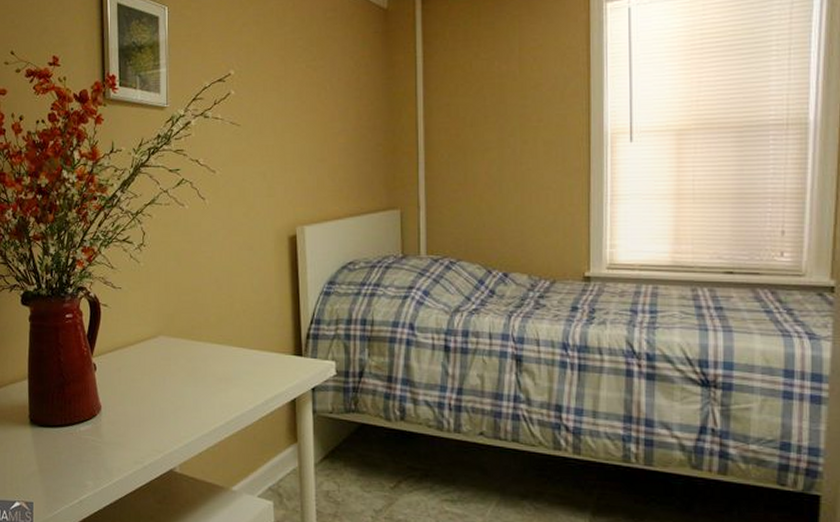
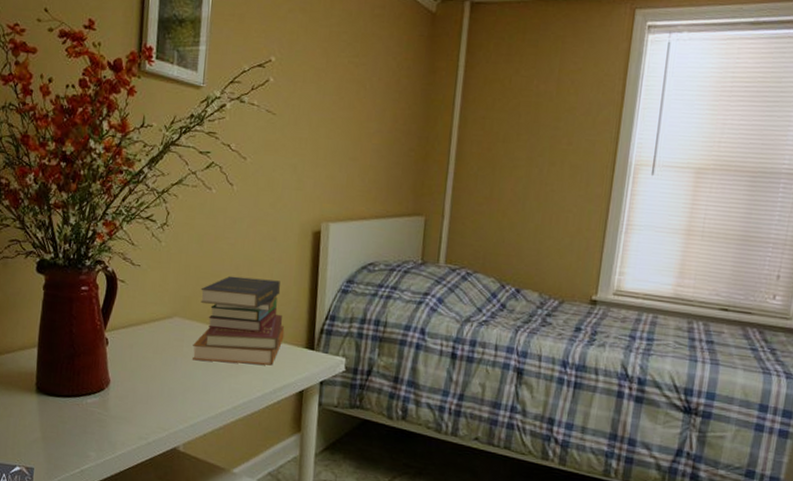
books: none [180,289,270,378] -> present [193,275,285,366]

